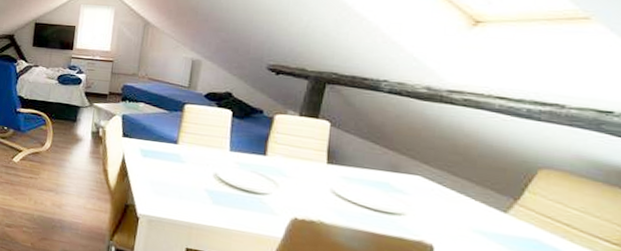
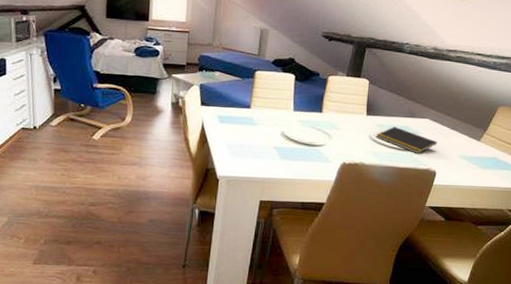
notepad: none [341,181,435,219] -> present [376,127,438,154]

